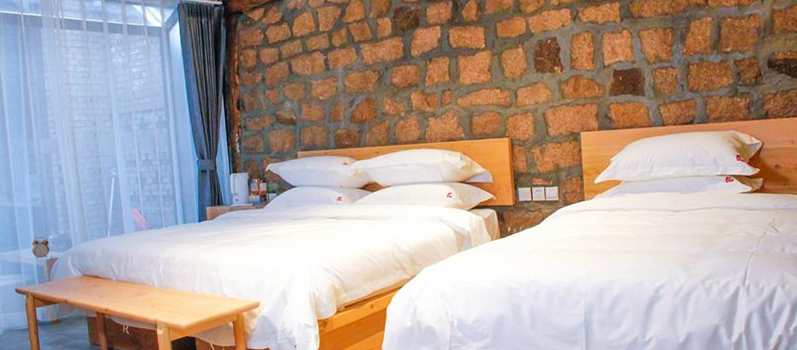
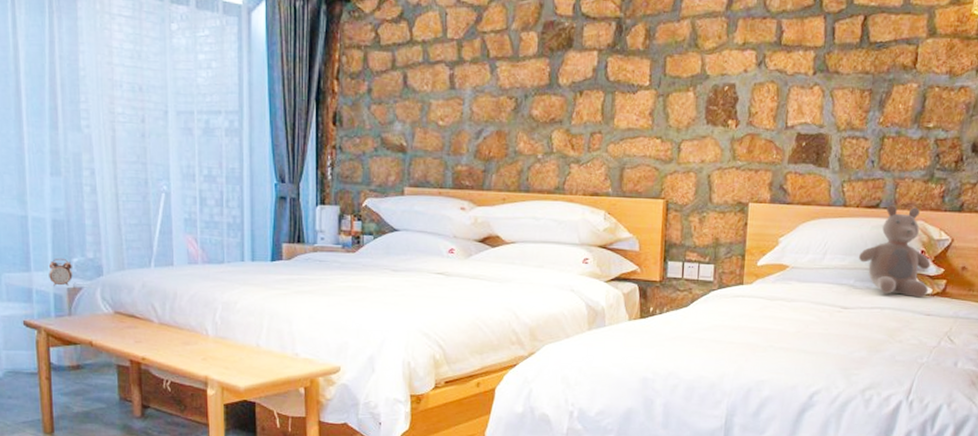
bear: none [681,119,748,196] -> present [858,205,931,298]

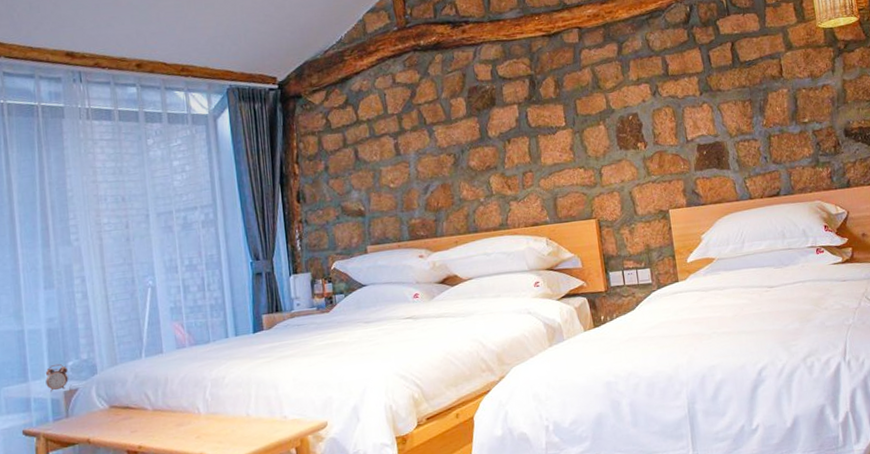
bear: present [858,205,931,298] -> none [772,190,839,269]

